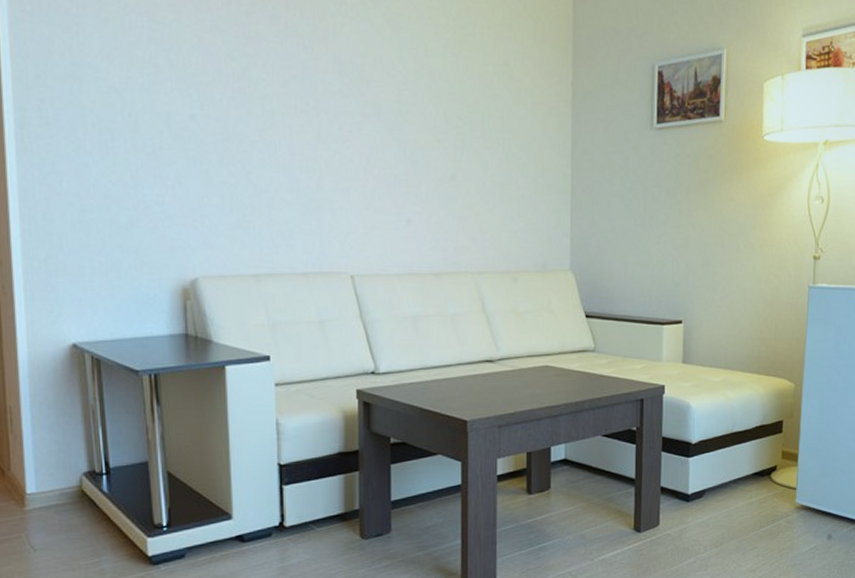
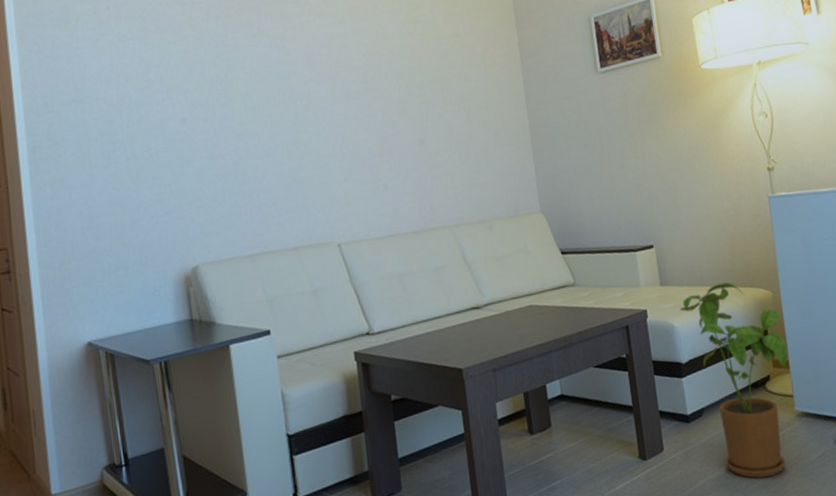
house plant: none [698,369,800,563] -> present [679,282,789,479]

